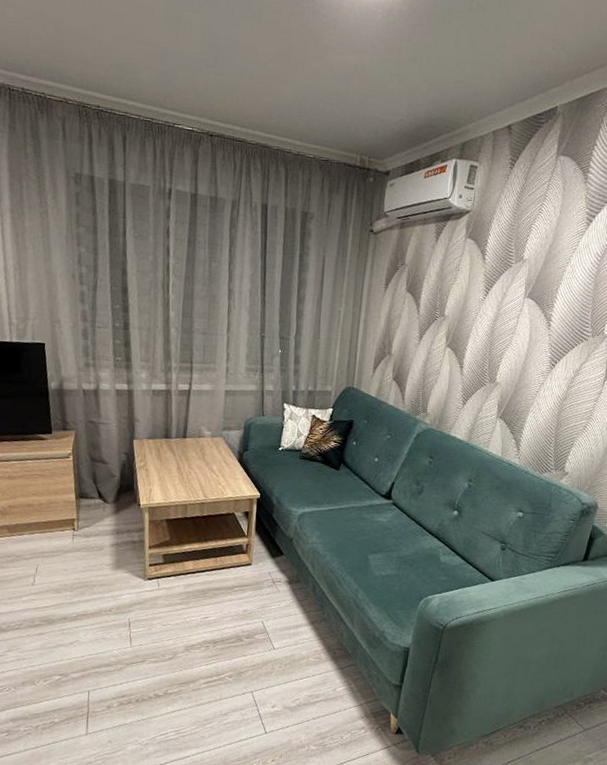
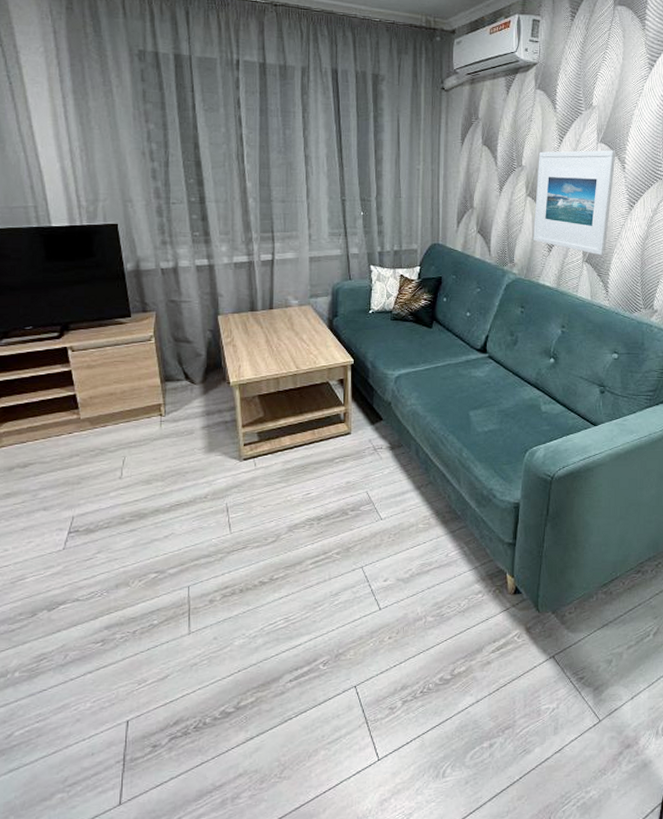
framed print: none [449,302,543,413] -> present [534,150,616,256]

